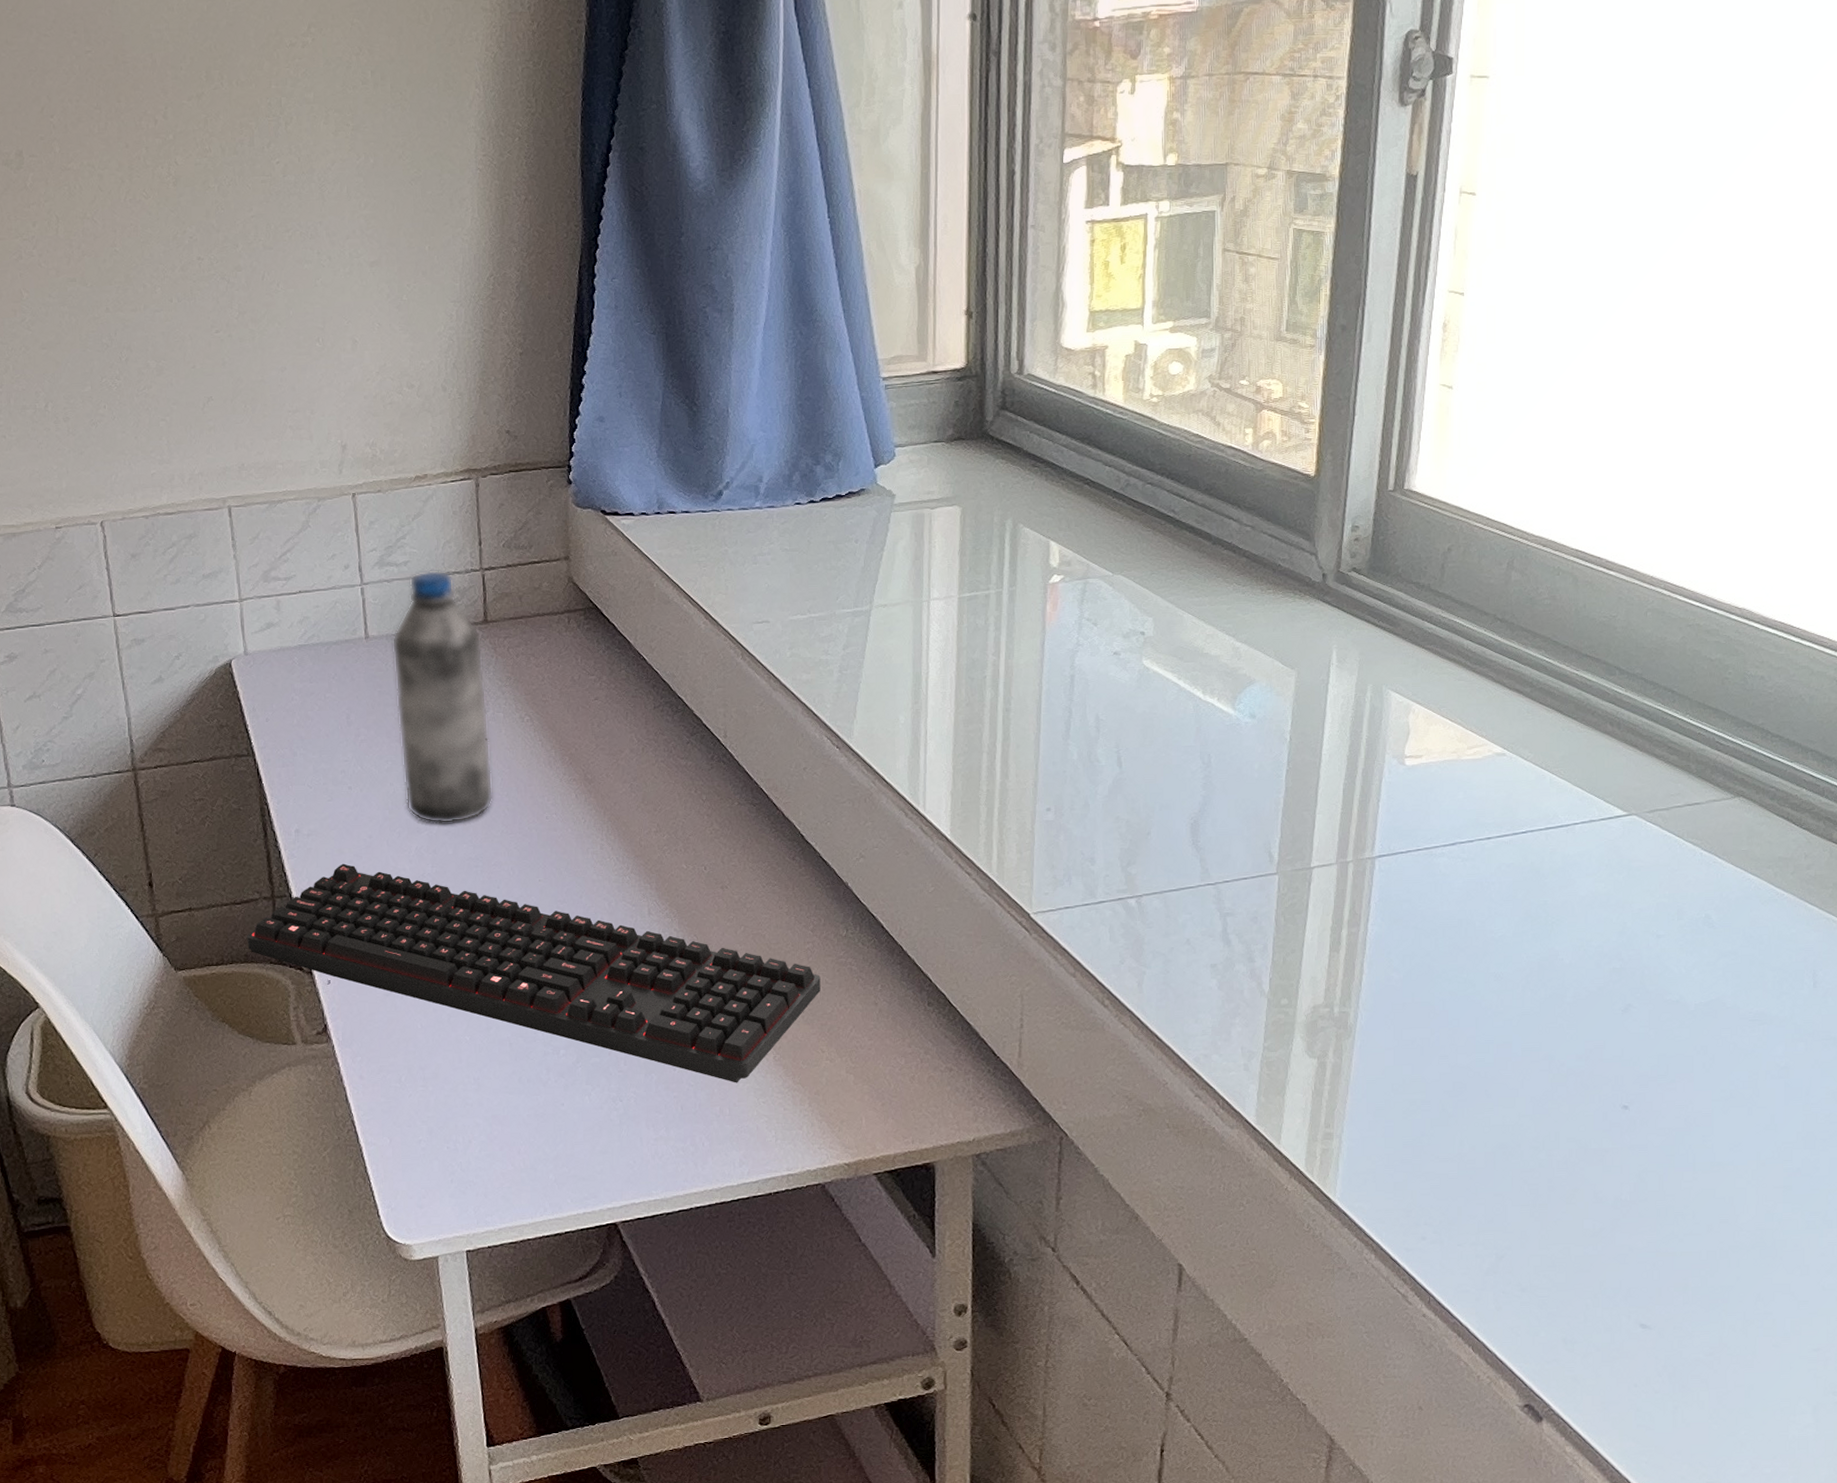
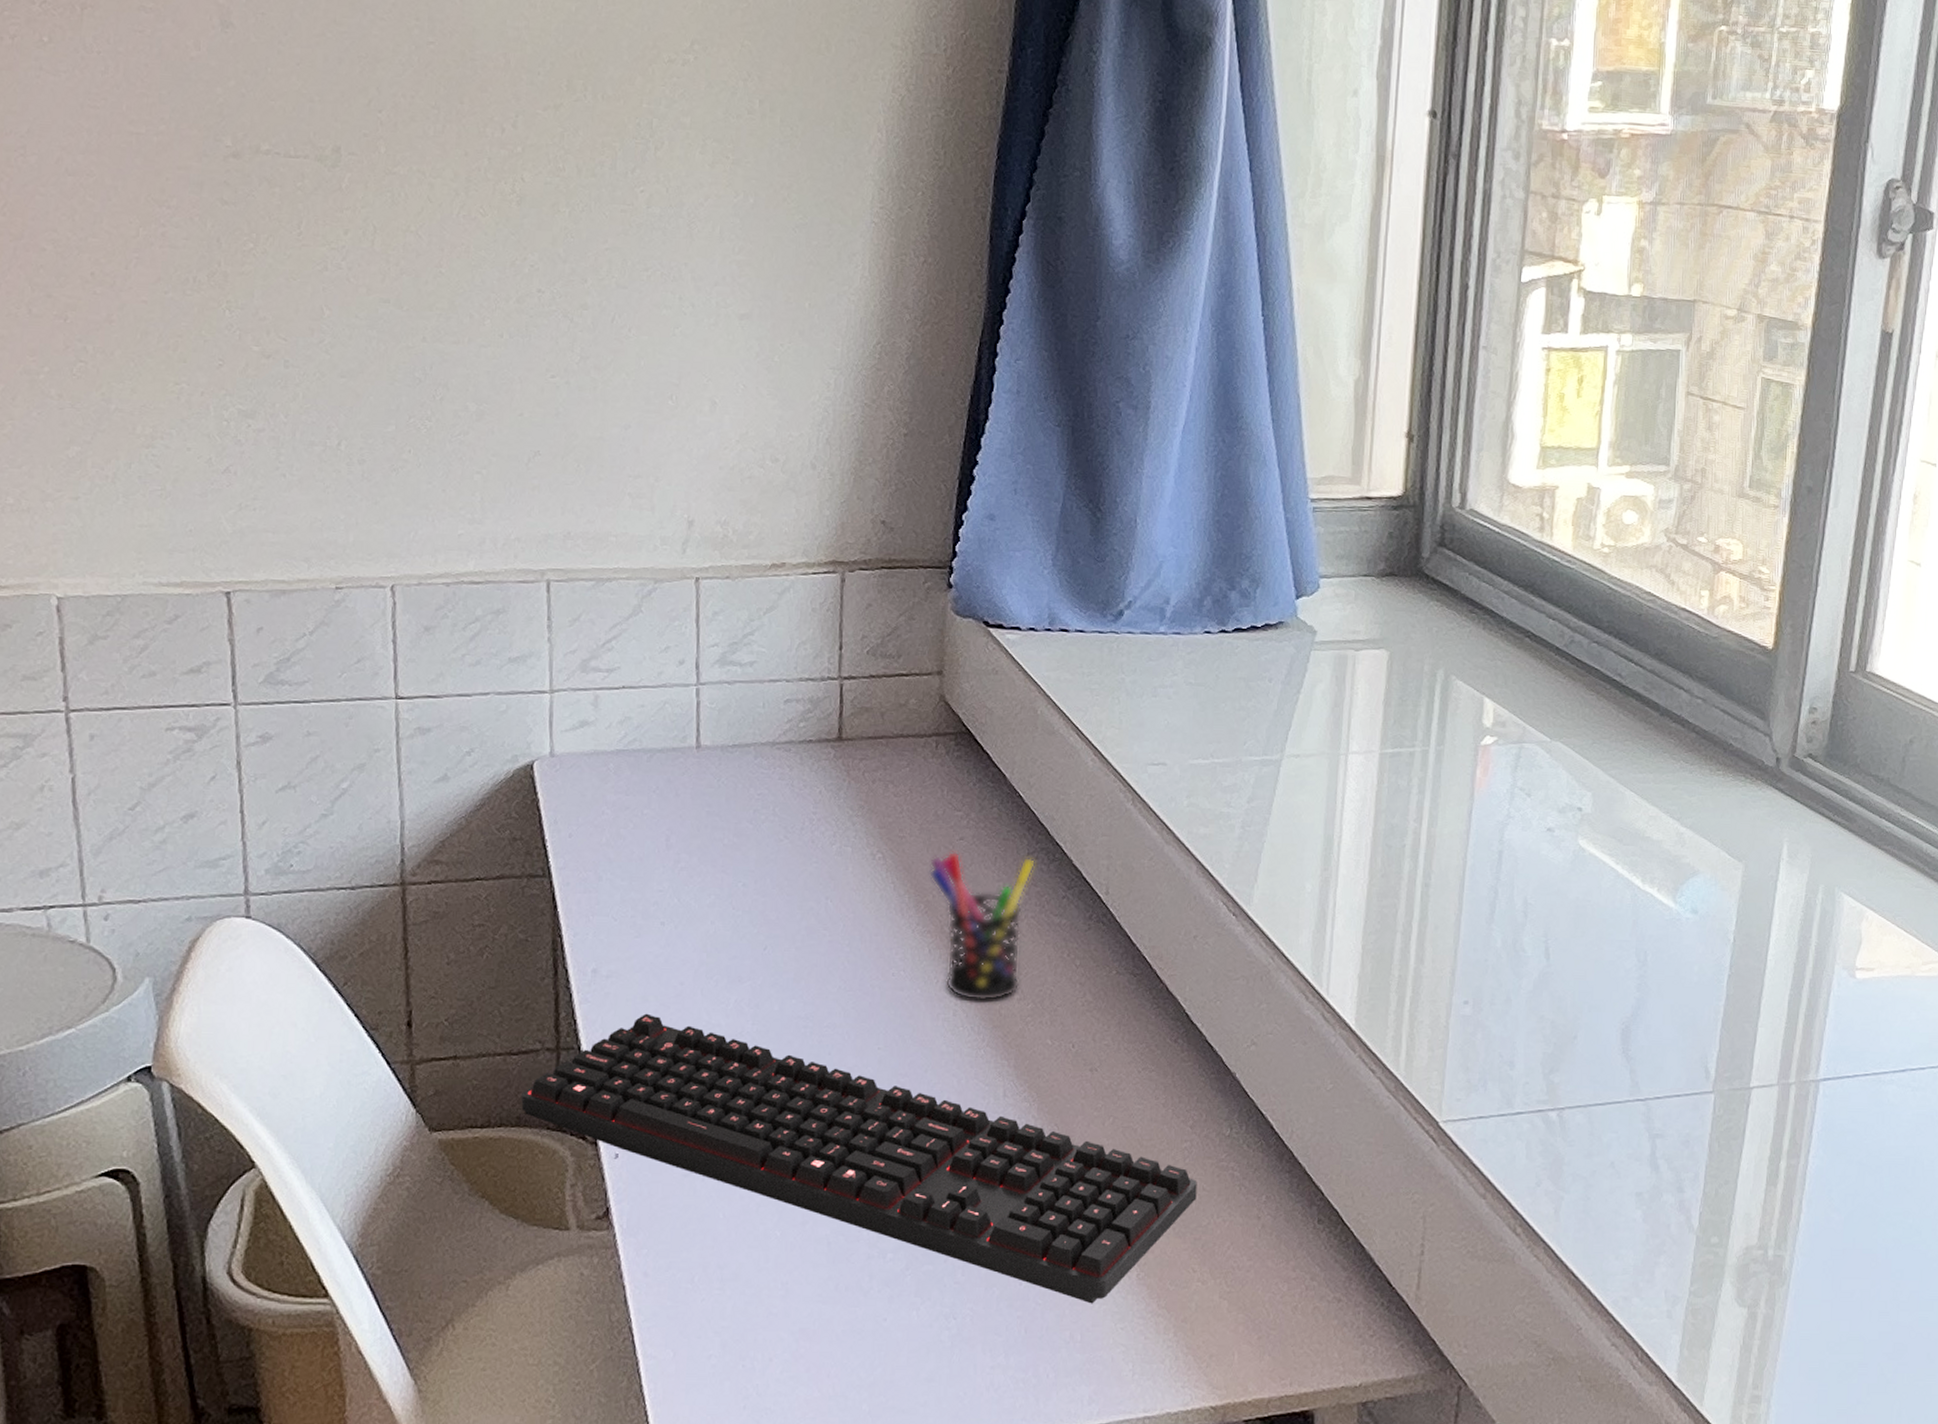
water bottle: present [391,570,493,824] -> none [726,674,834,975]
pen holder: none [571,710,661,836] -> present [929,851,1035,1001]

